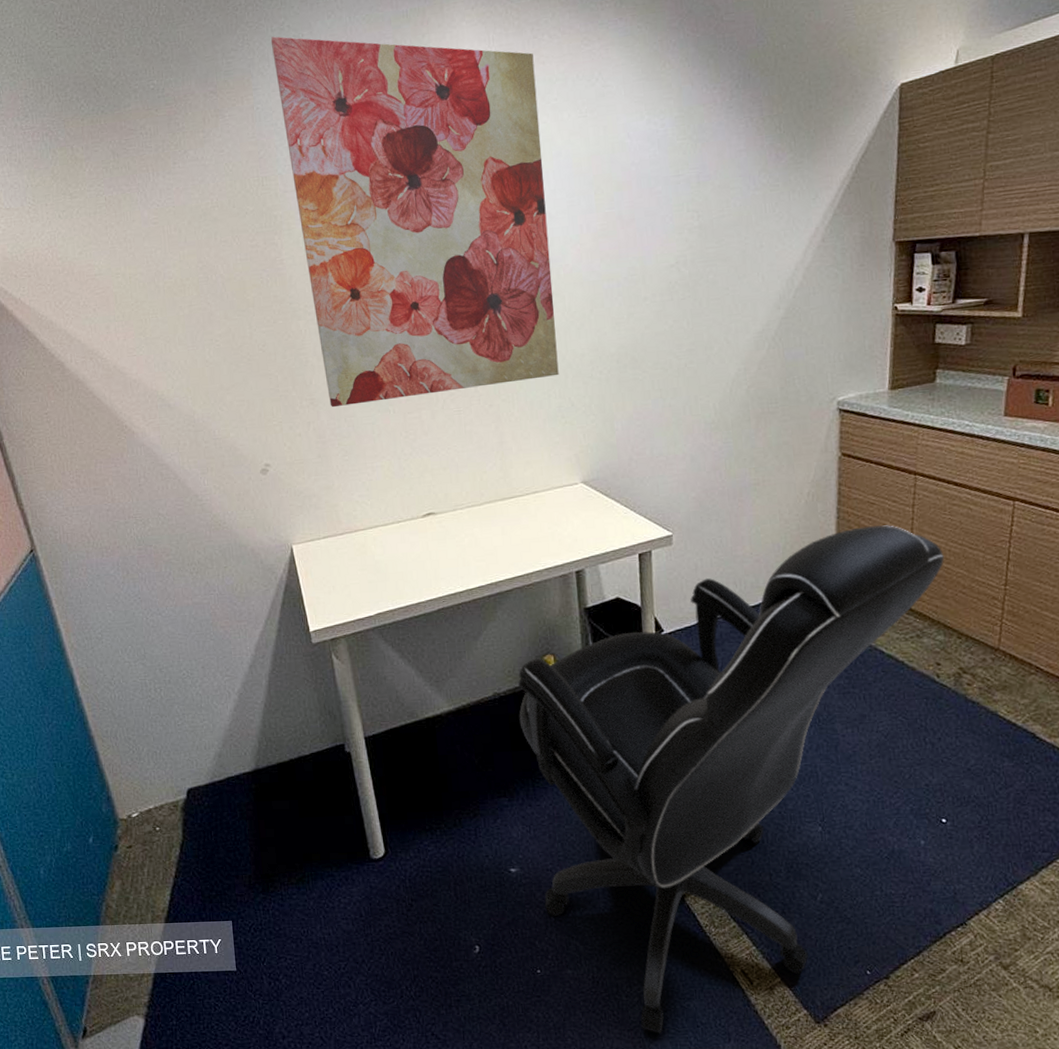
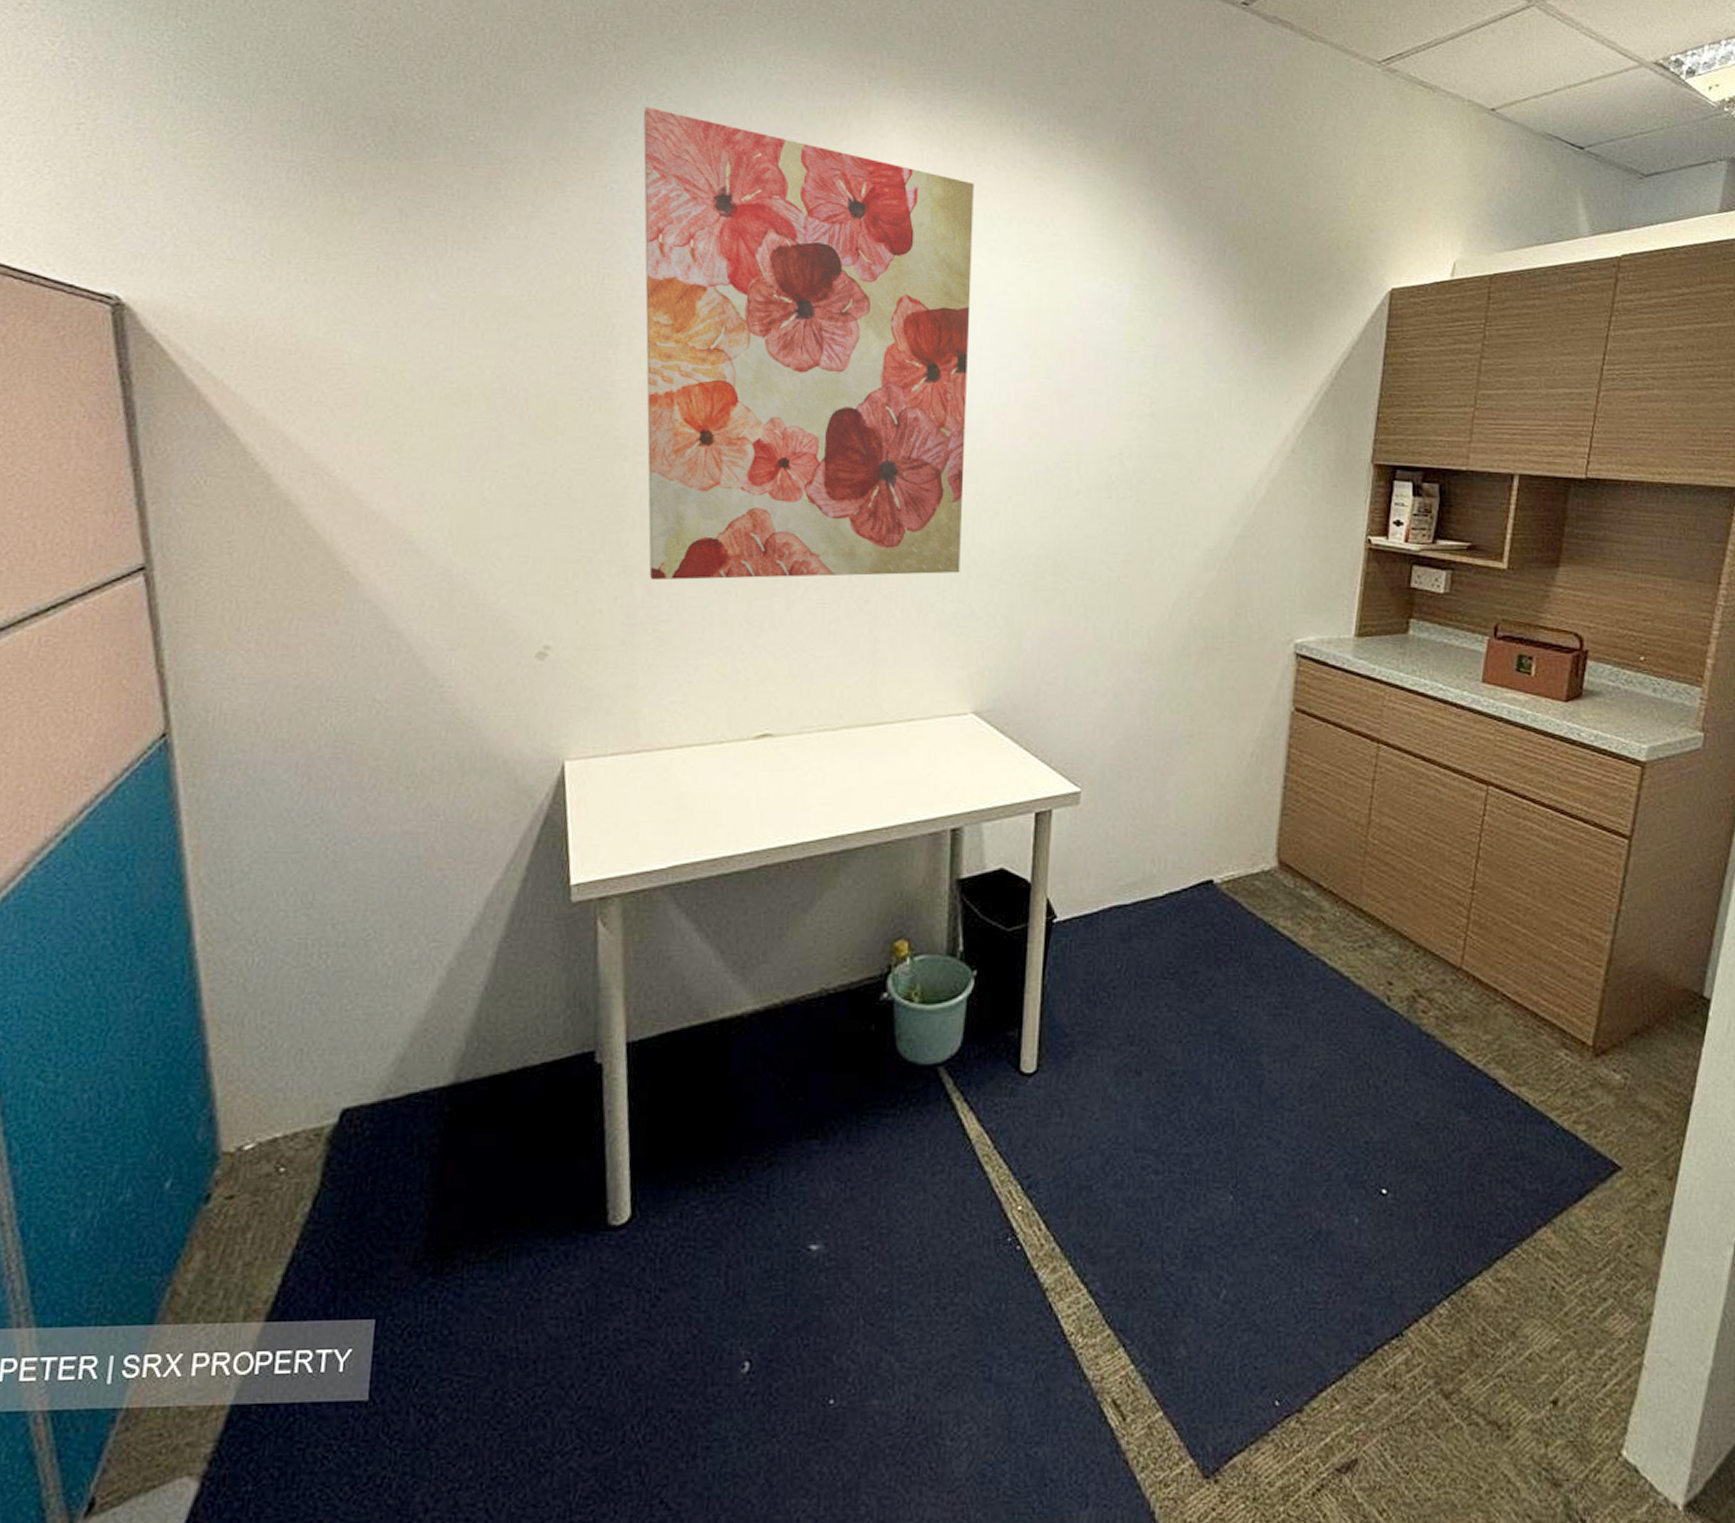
office chair: present [518,524,944,1033] -> none [850,800,1405,1496]

